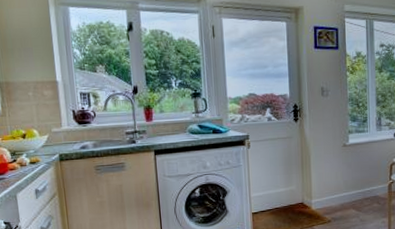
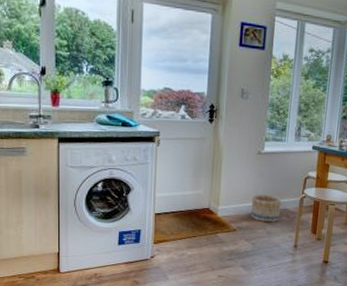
basket: none [342,184,371,211] -> present [251,194,282,222]

